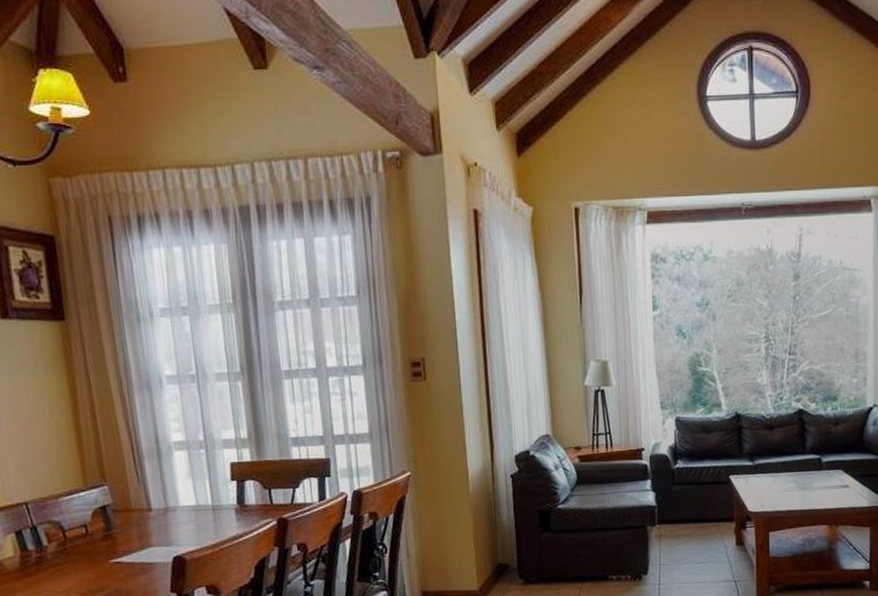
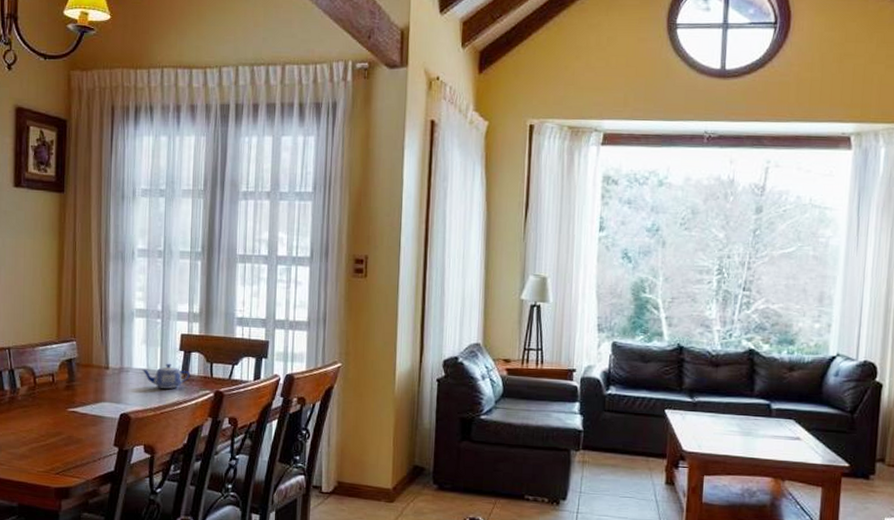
teapot: none [190,495,248,524] -> present [141,363,191,389]

